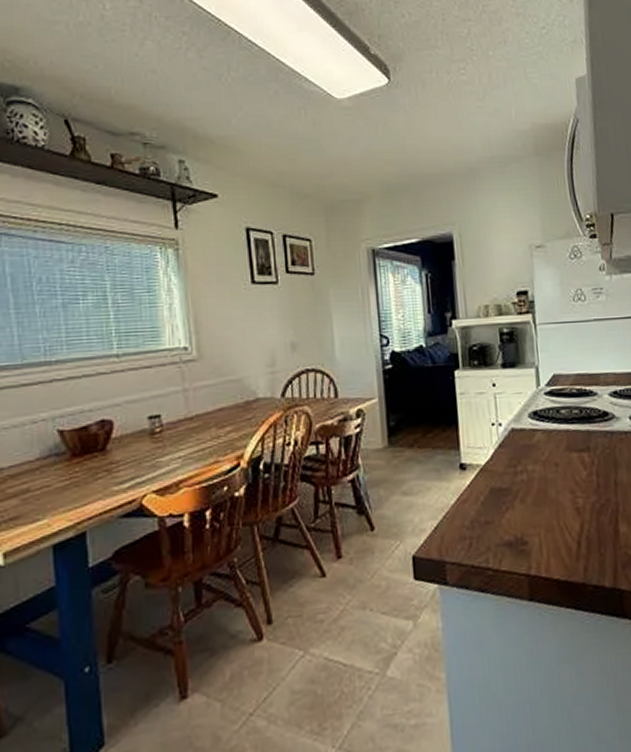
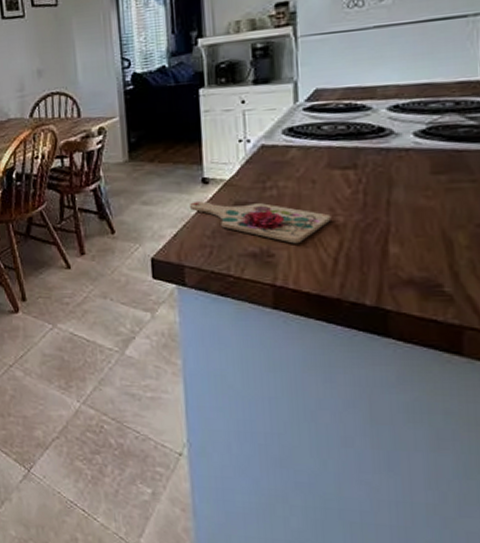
cutting board: none [448,488,573,529] -> present [189,201,332,244]

